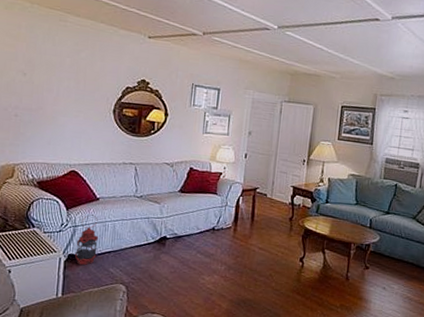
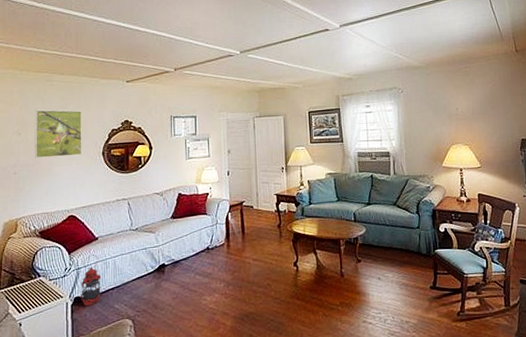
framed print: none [39,50,95,109] -> present [34,109,82,158]

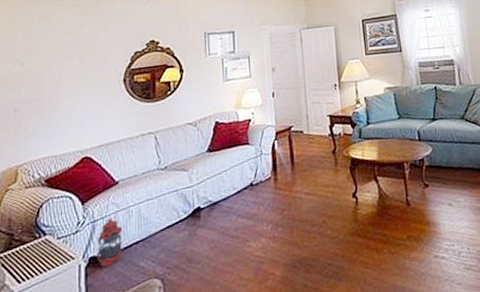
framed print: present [34,109,82,158] -> none [40,32,99,91]

